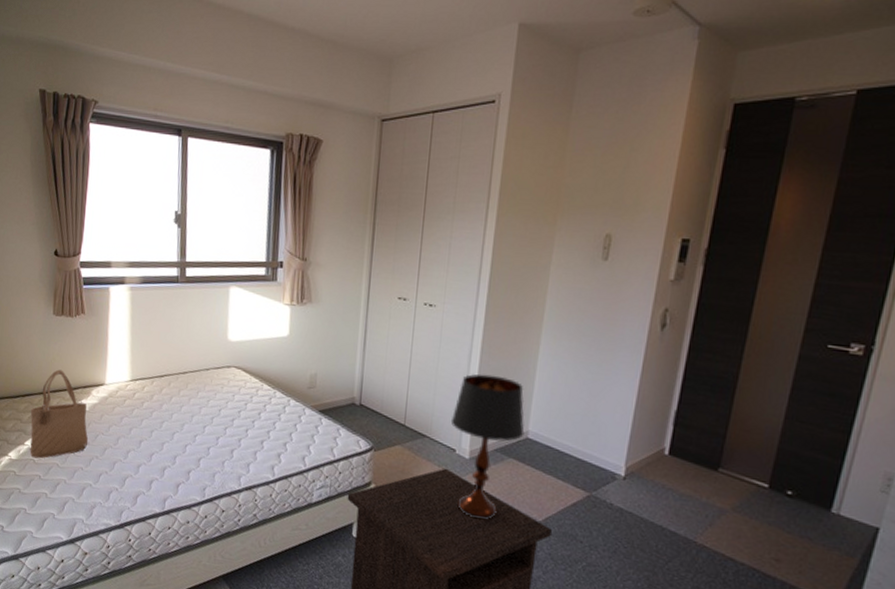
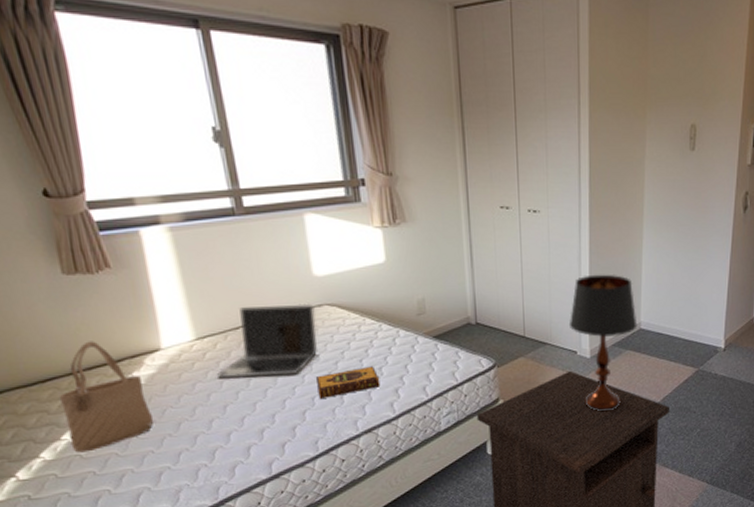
laptop: none [140,359,224,425] -> present [217,303,317,378]
hardback book: none [213,428,267,451] -> present [316,366,381,400]

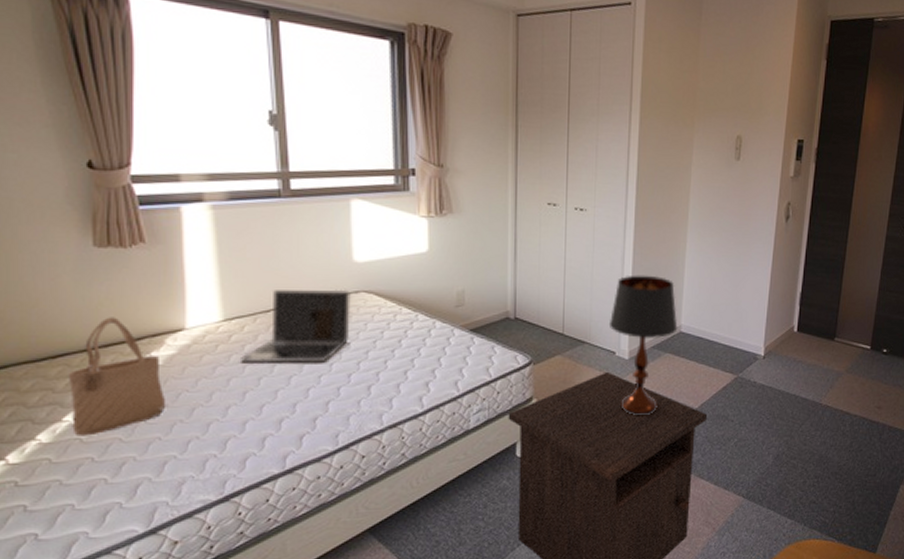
hardback book: present [316,366,381,400] -> none [345,357,411,390]

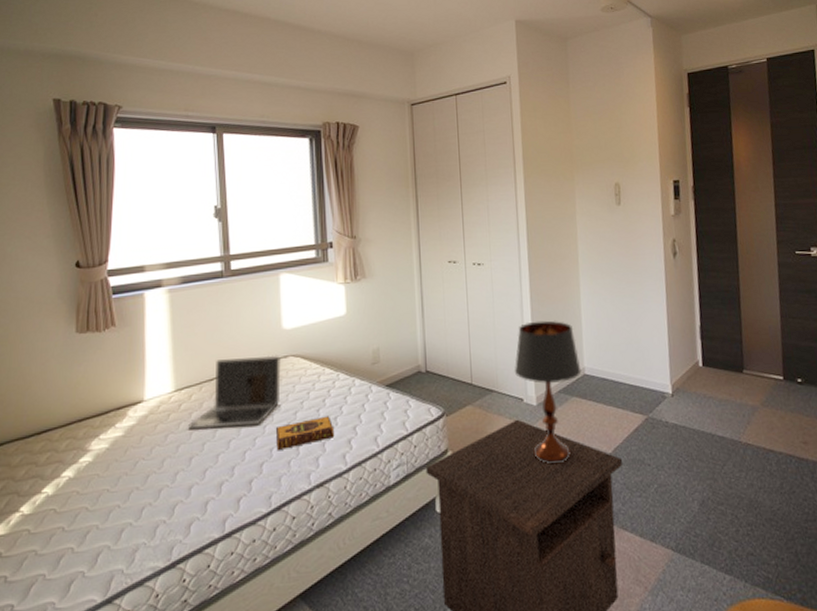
tote bag: present [68,317,167,437] -> none [48,393,126,507]
hardback book: none [345,357,411,390] -> present [276,416,335,451]

